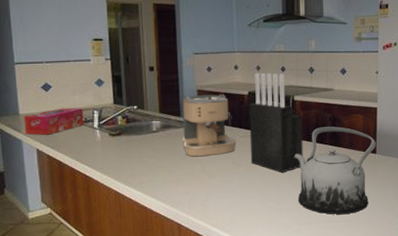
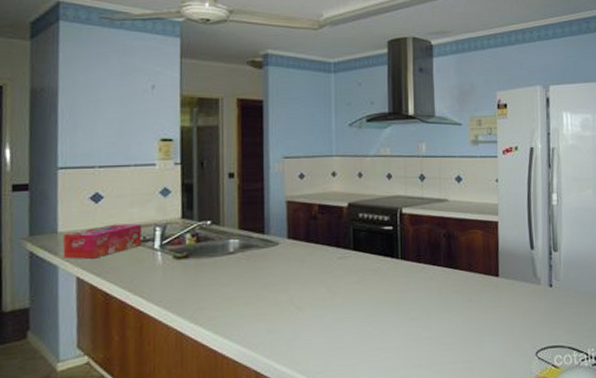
coffee maker: present [182,94,236,157] -> none [266,206,331,284]
knife block: present [249,72,303,173] -> none [348,180,413,302]
teapot: present [295,126,377,214] -> none [403,244,499,354]

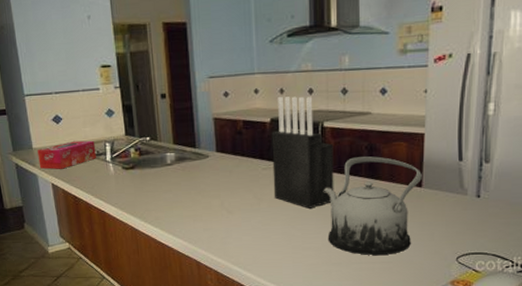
knife block: none [348,180,413,302] -> present [271,96,334,209]
teapot: none [403,244,499,354] -> present [324,156,423,255]

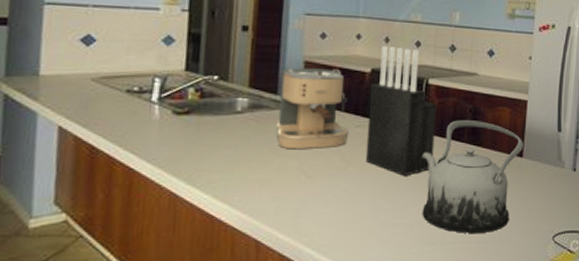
tissue box: present [37,140,96,170] -> none [43,71,139,107]
coffee maker: none [197,122,257,191] -> present [276,67,348,150]

